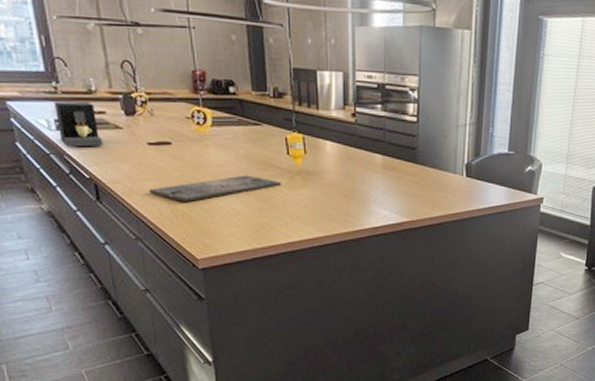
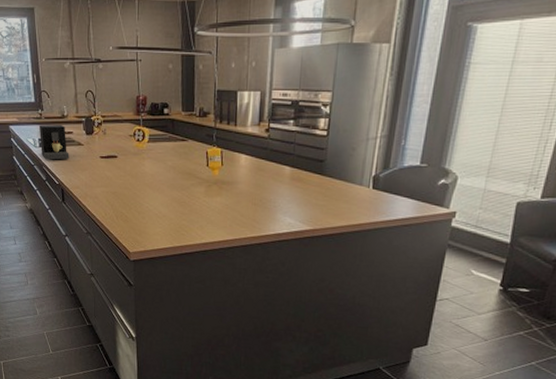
cutting board: present [148,175,282,202] -> none [98,183,201,205]

